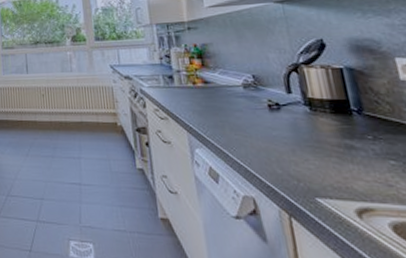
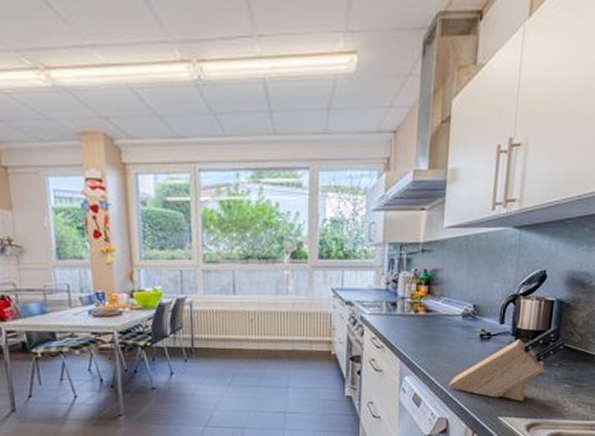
knife block: none [245,94,375,180] -> present [448,326,566,402]

